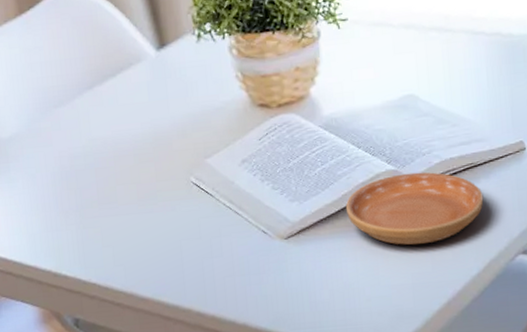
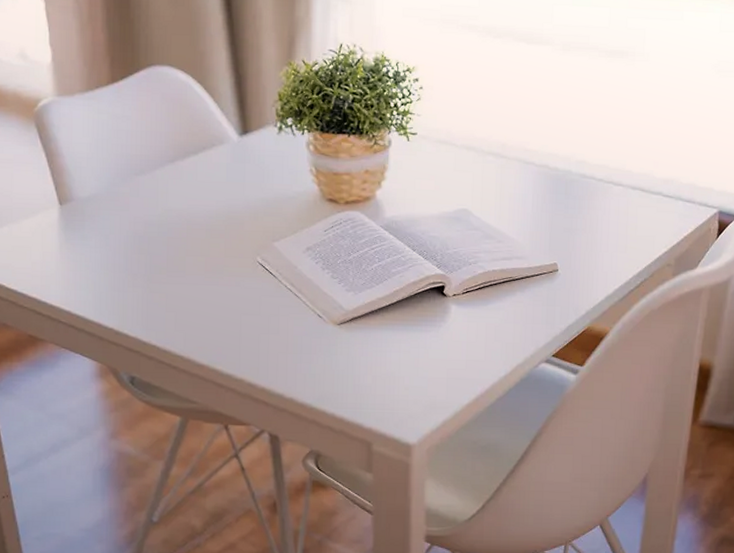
saucer: present [345,172,484,245] -> none [395,278,518,344]

